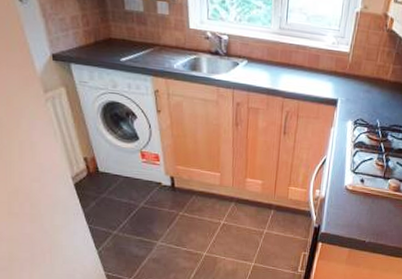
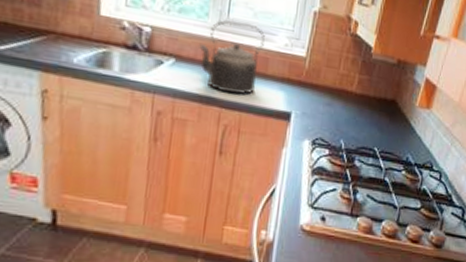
kettle: none [265,24,316,87] -> present [199,19,265,94]

